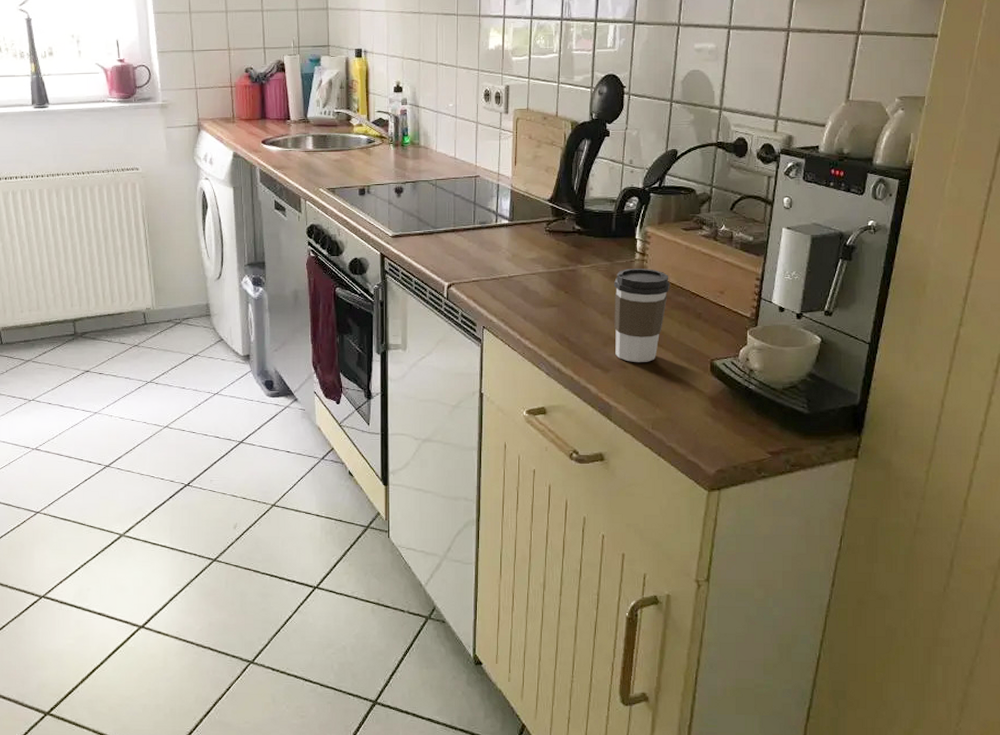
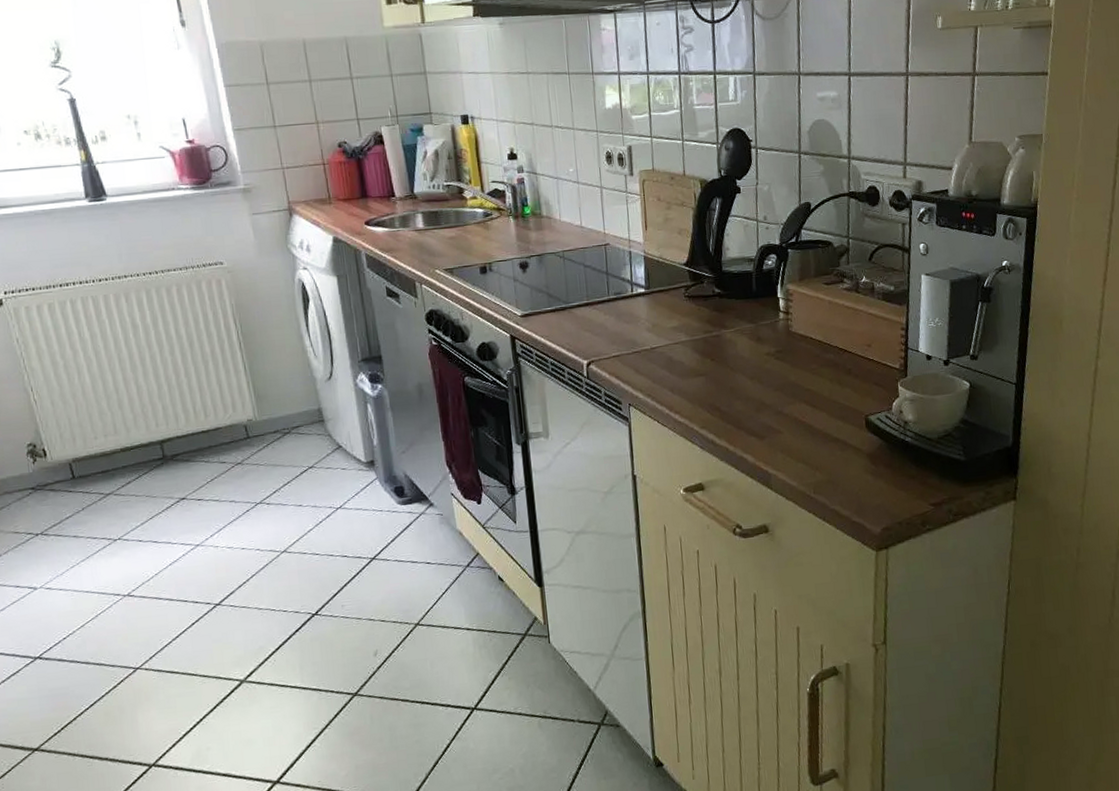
coffee cup: present [614,268,670,363] -> none [760,327,818,427]

